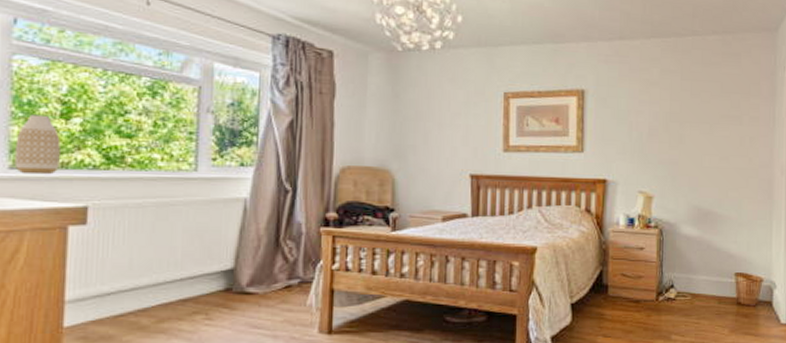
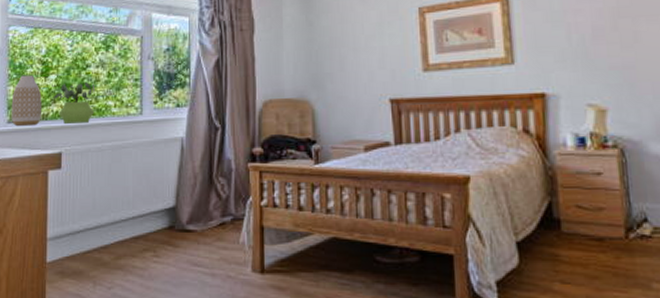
potted plant: none [76,129,136,176] -> present [53,82,95,125]

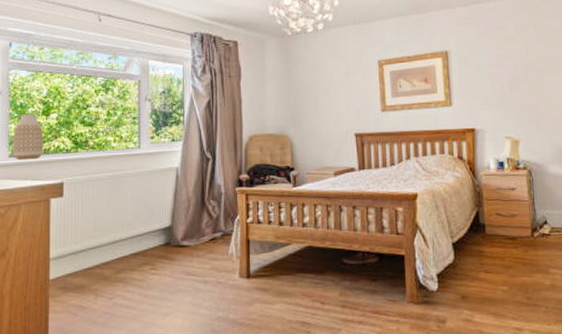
potted plant: present [53,82,95,125] -> none [54,120,96,158]

